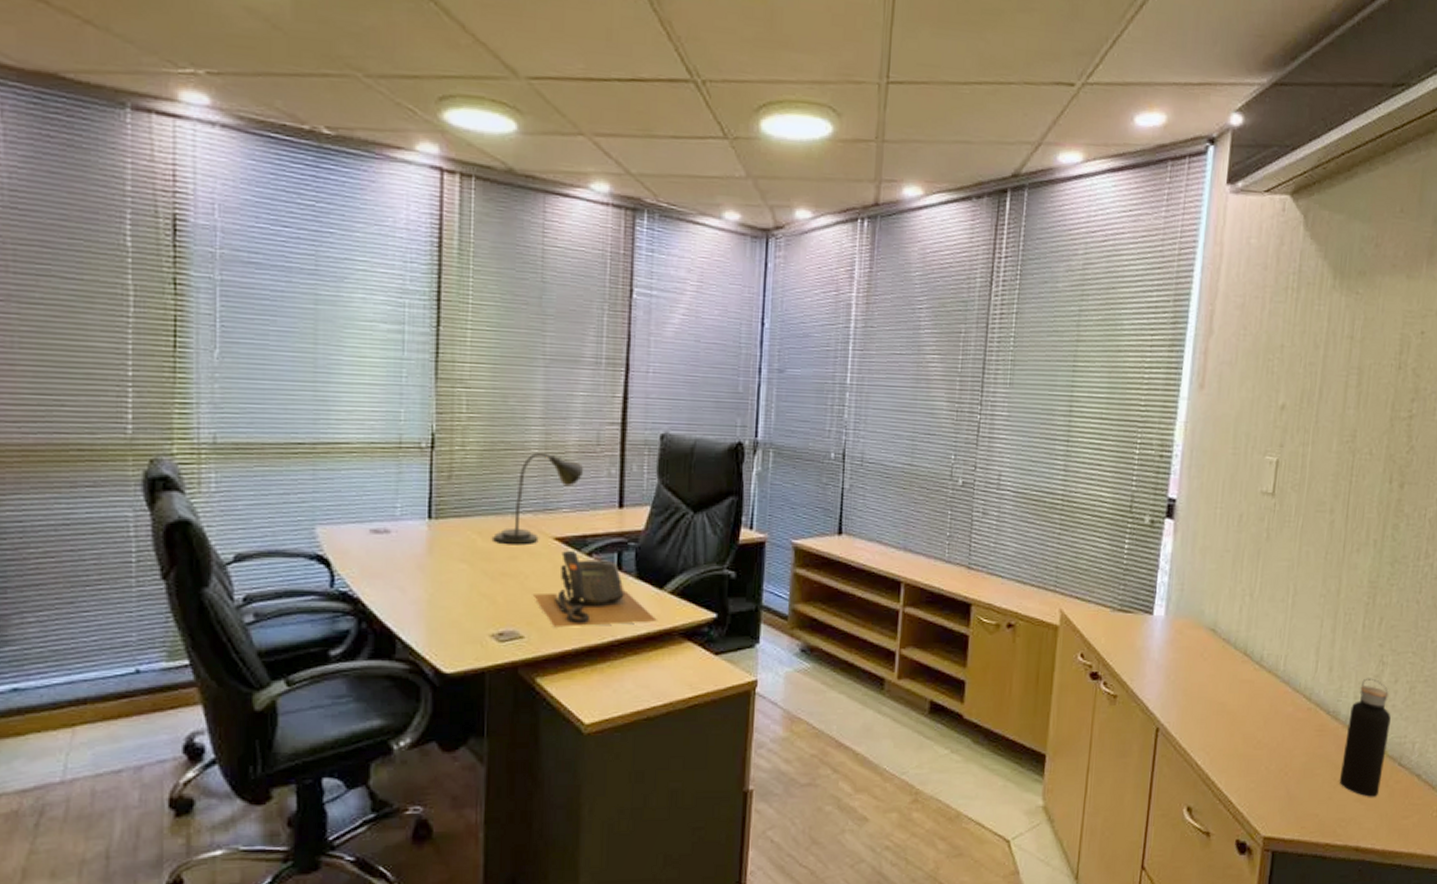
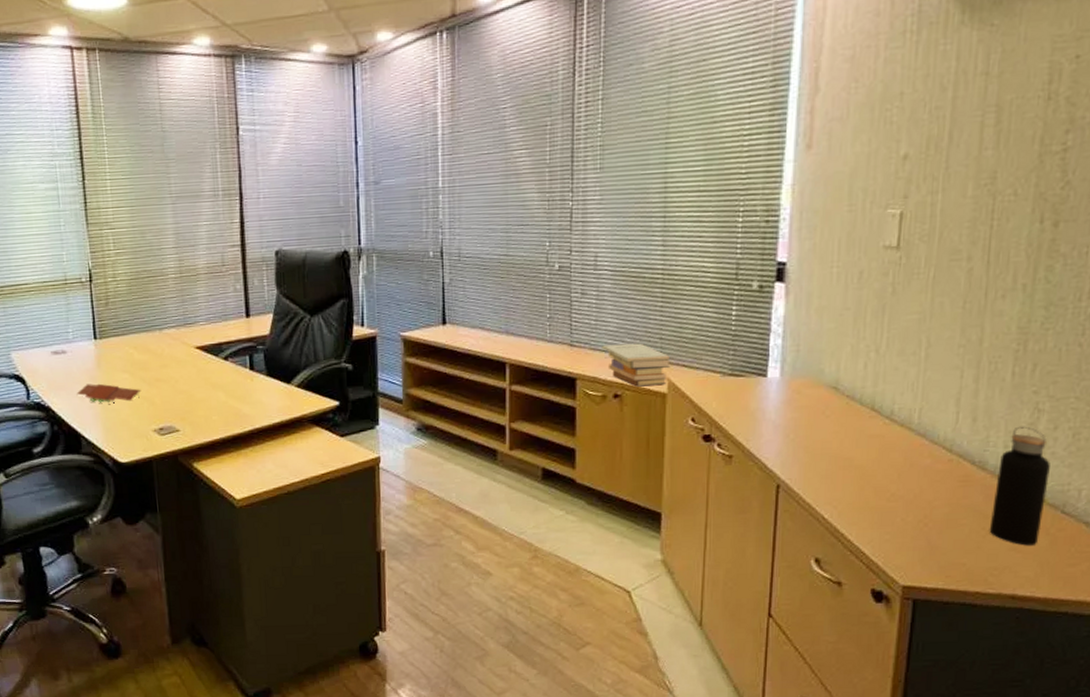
papers: none [397,573,482,599] -> present [76,383,142,404]
desk lamp: present [491,452,584,544] -> none [145,276,214,355]
telephone: present [532,551,657,628] -> none [182,357,288,421]
books: none [999,570,1065,617] -> present [602,343,671,387]

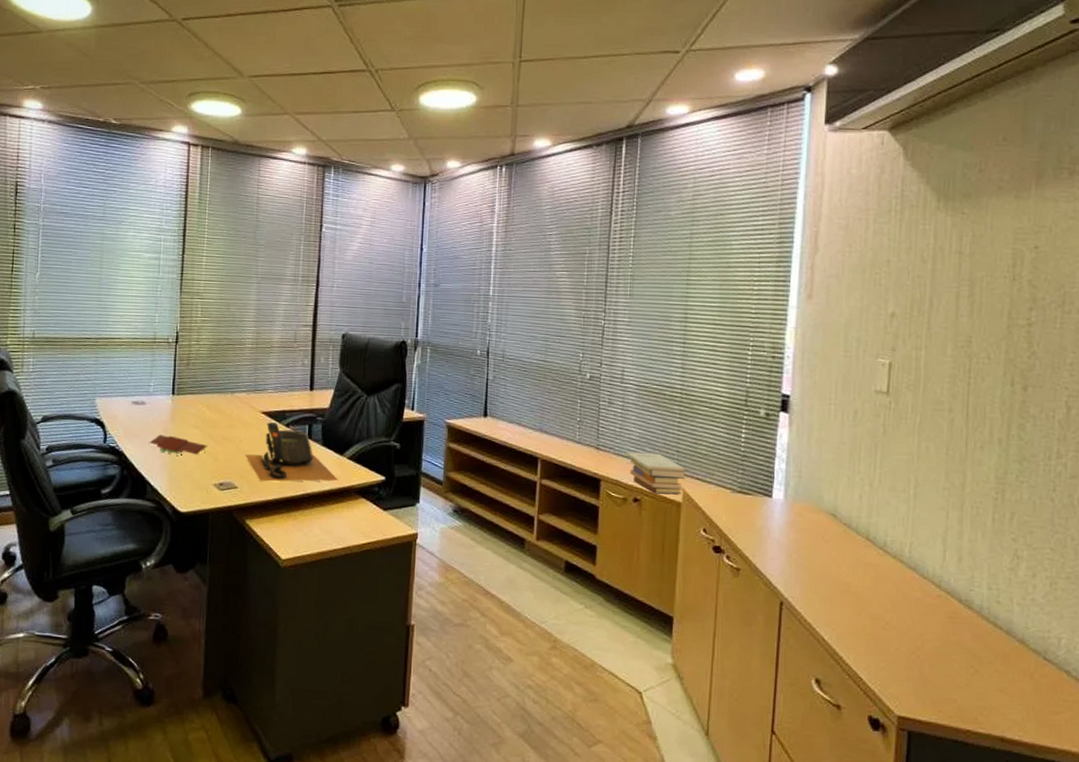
telephone: none [182,357,288,421] -> present [244,422,338,482]
water bottle: present [989,426,1050,546] -> none [977,570,1031,689]

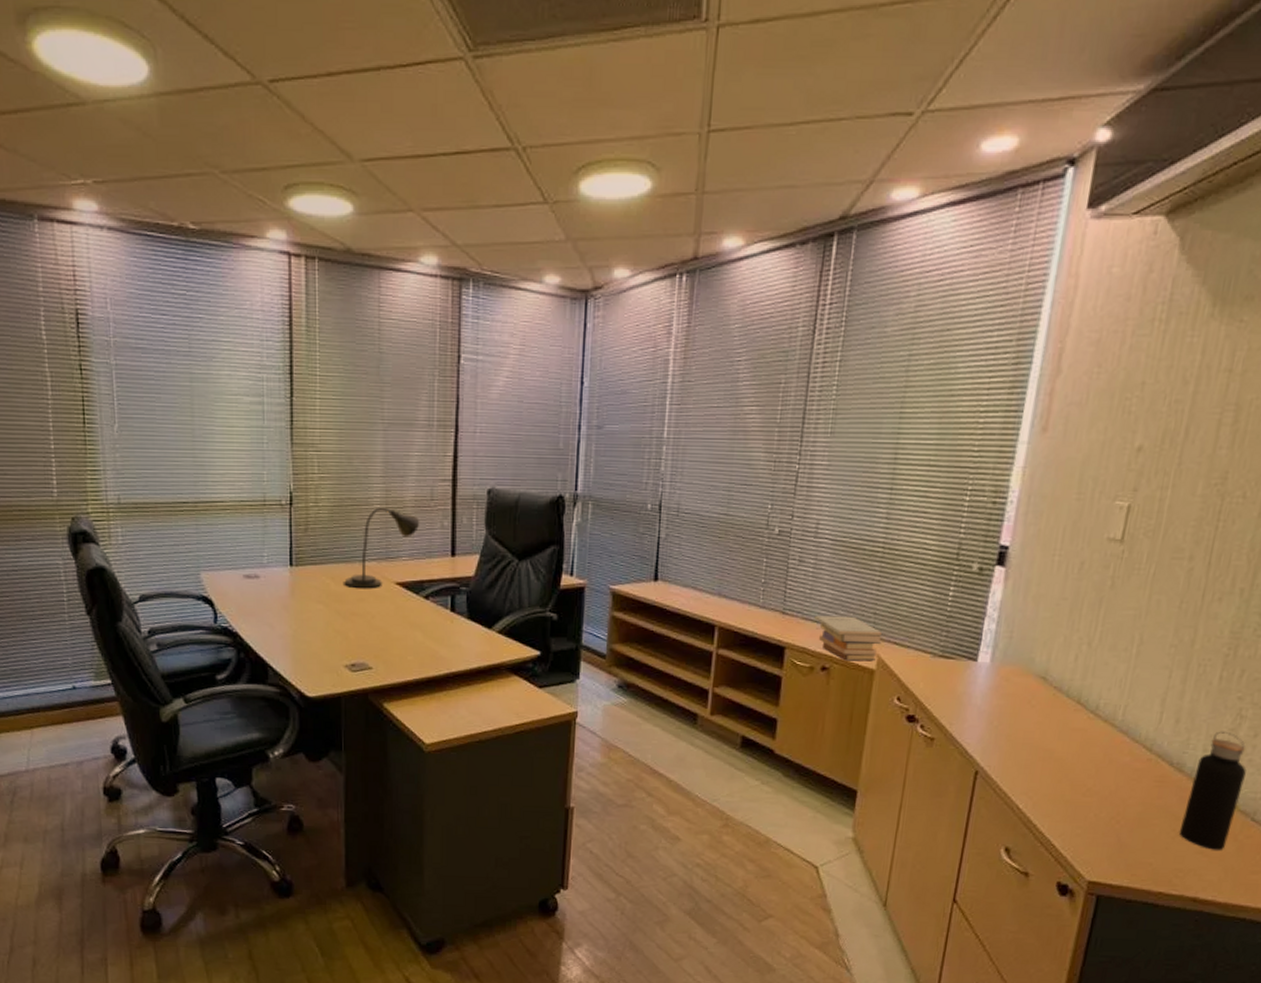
papers: present [149,435,208,455] -> none [267,612,336,635]
desk lamp: none [216,346,285,416] -> present [342,507,420,588]
telephone: present [244,422,338,482] -> none [378,594,487,661]
water bottle: none [977,570,1031,689] -> present [1179,731,1246,850]

